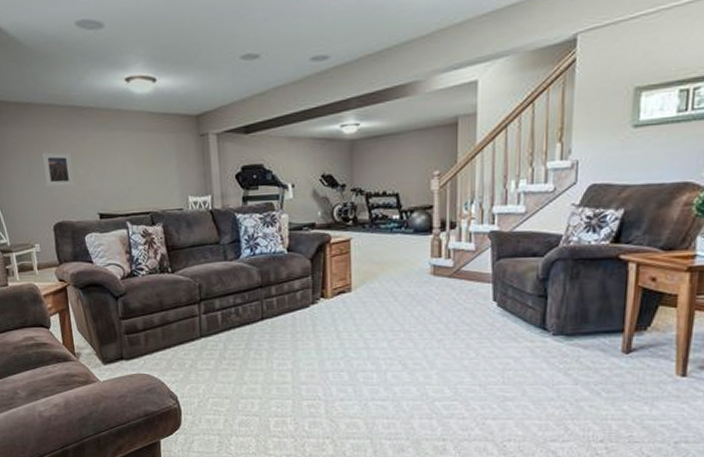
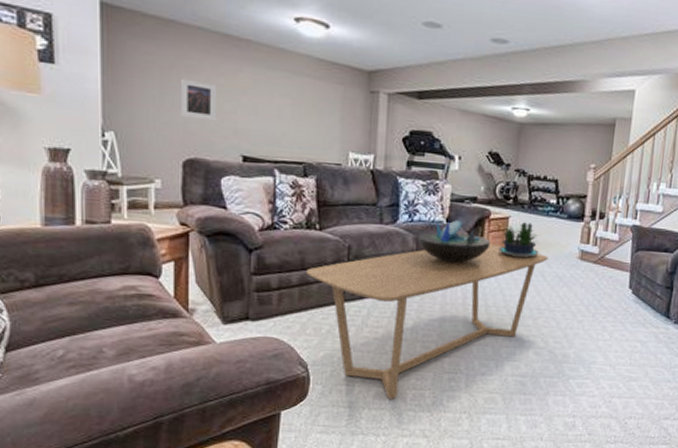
coffee table: none [165,269,397,426] -> present [306,244,549,399]
decorative bowl: none [262,248,334,291] -> present [418,220,491,263]
potted plant: none [343,242,386,279] -> present [499,222,539,257]

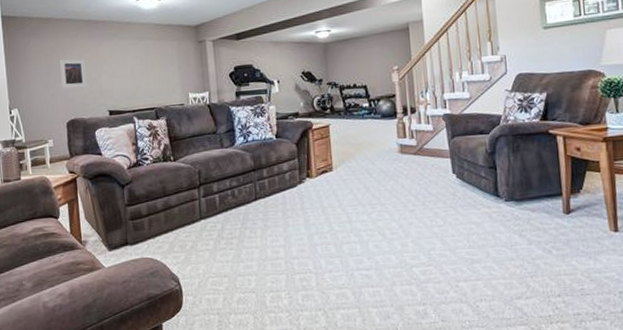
coffee table: present [306,244,549,399] -> none [168,151,371,303]
decorative bowl: present [418,220,491,263] -> none [254,135,317,173]
potted plant: present [499,222,539,257] -> none [325,127,362,160]

